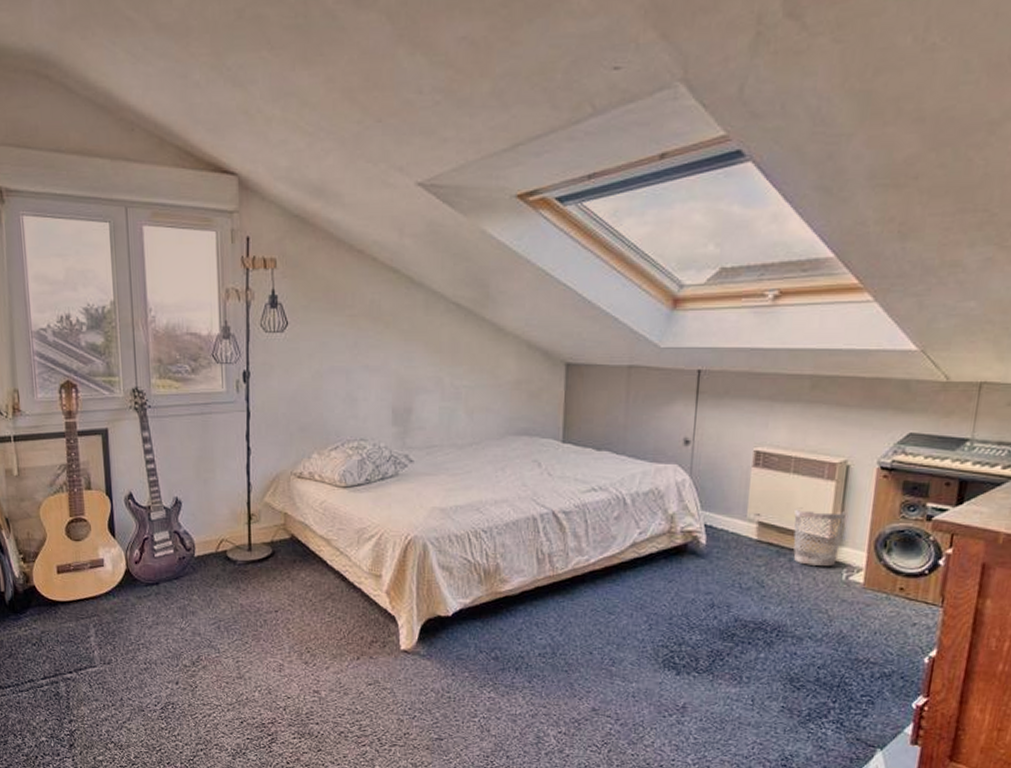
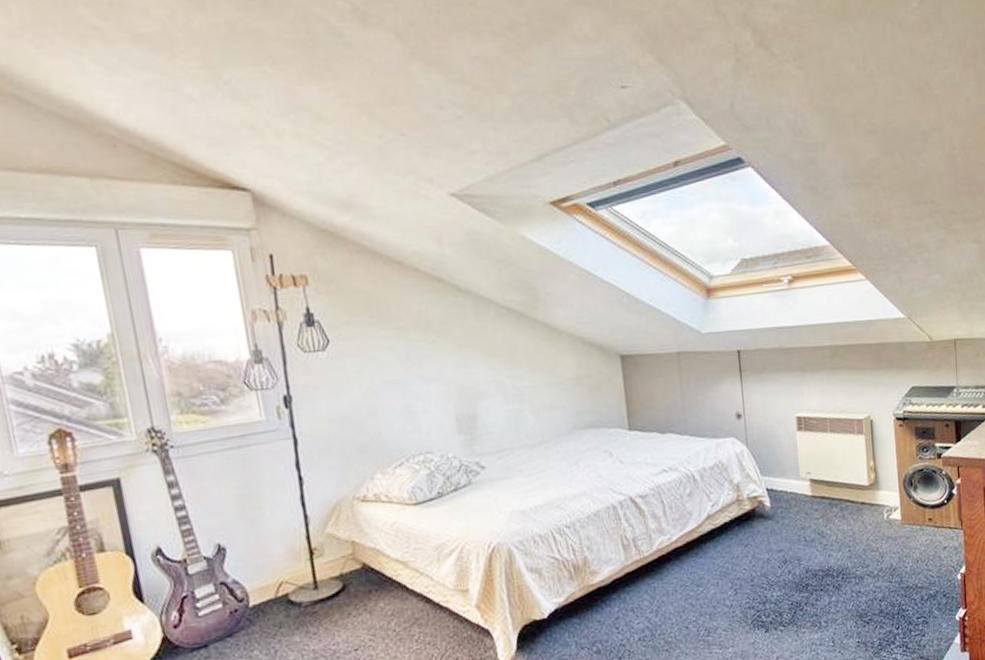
wastebasket: present [793,507,847,566] -> none [837,460,878,511]

